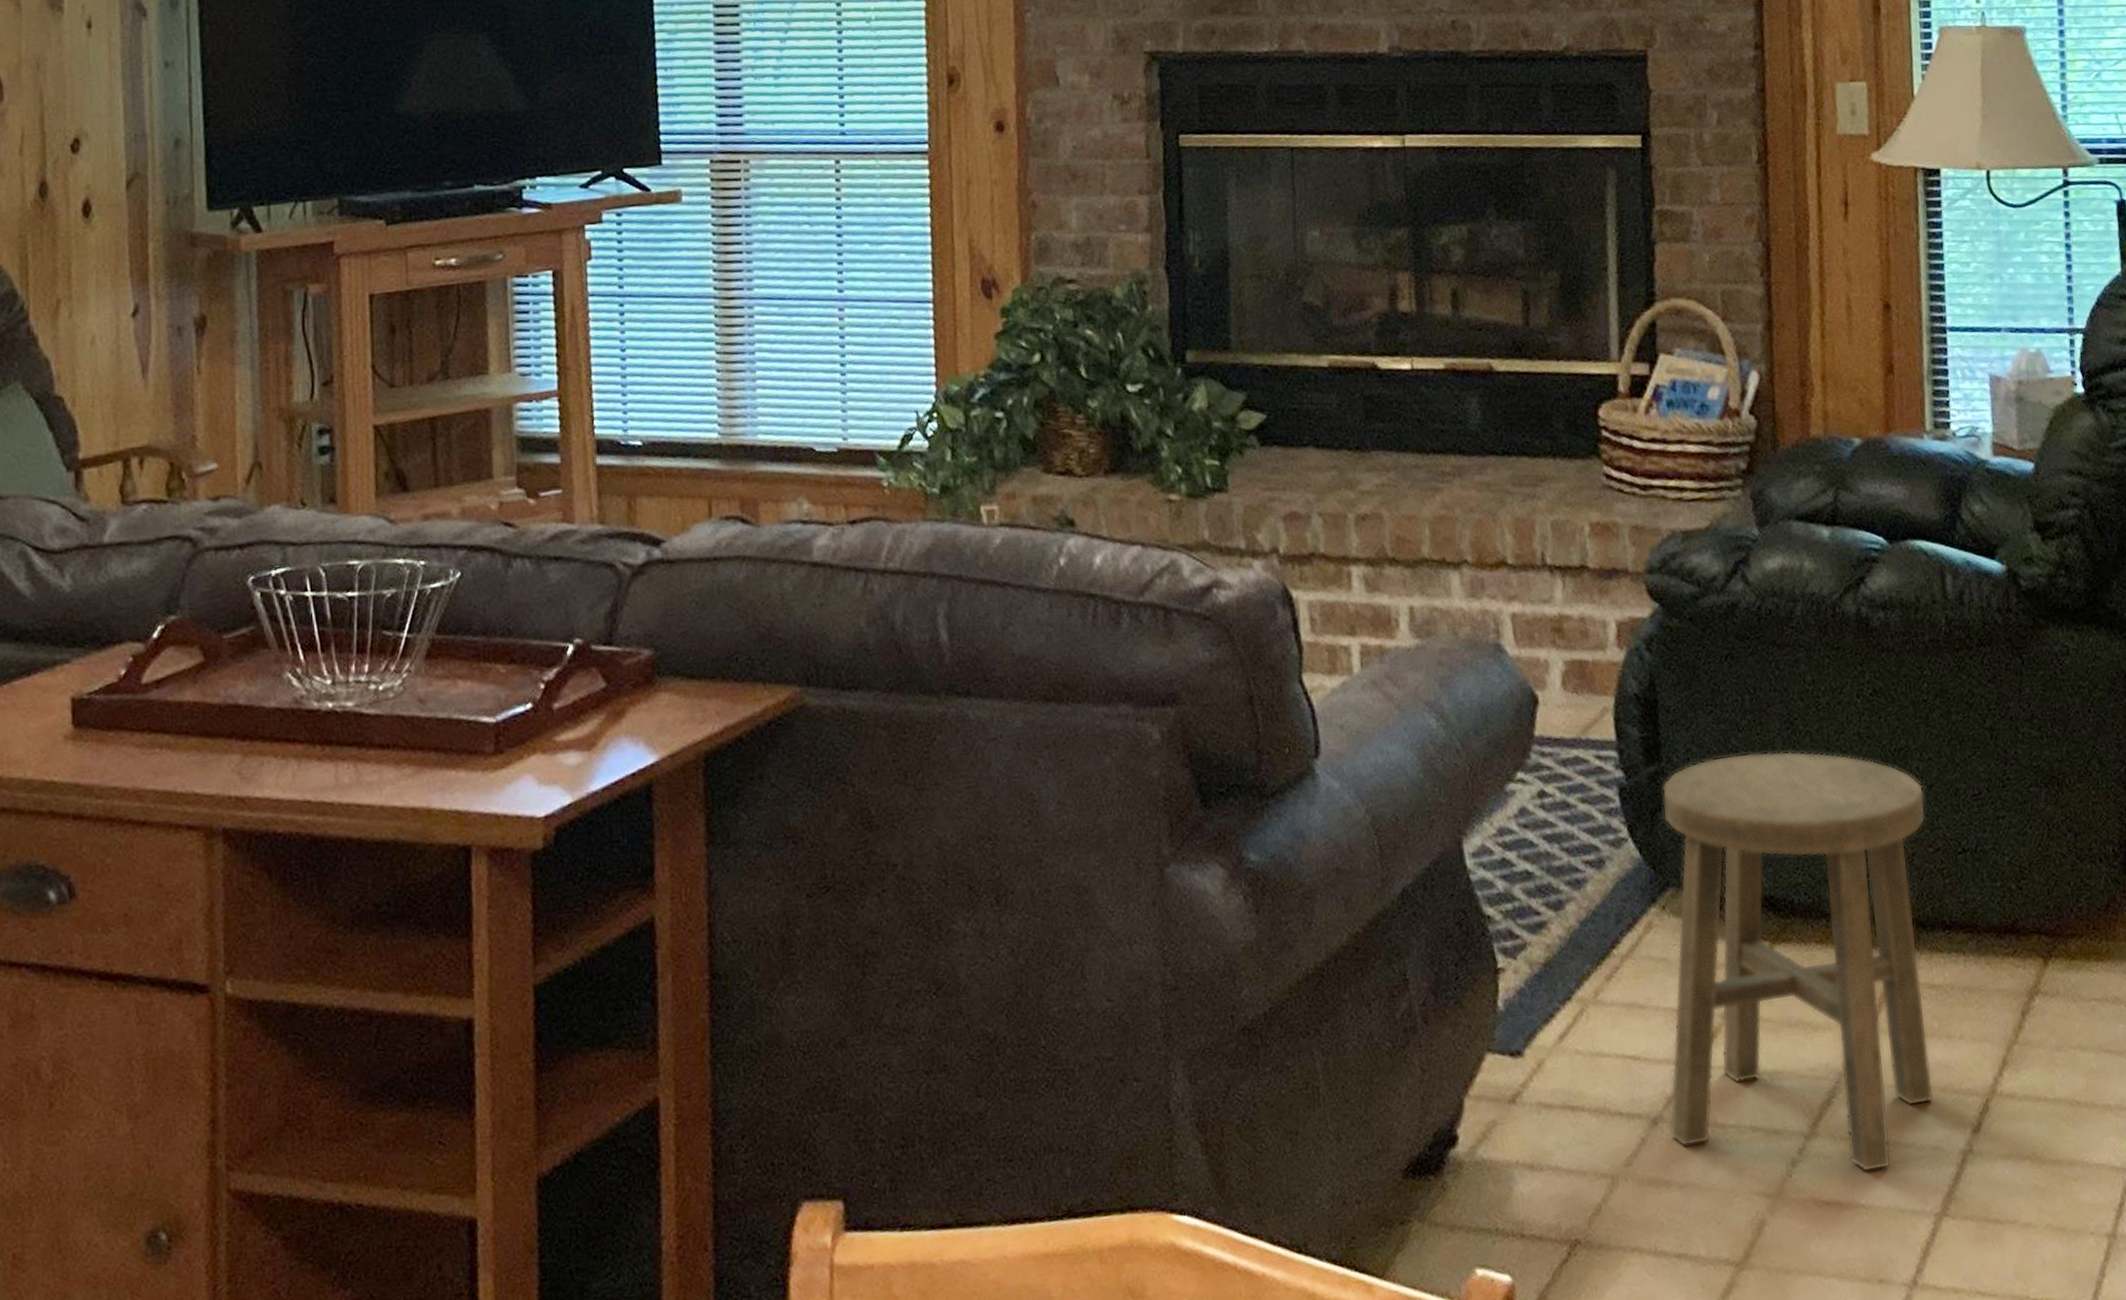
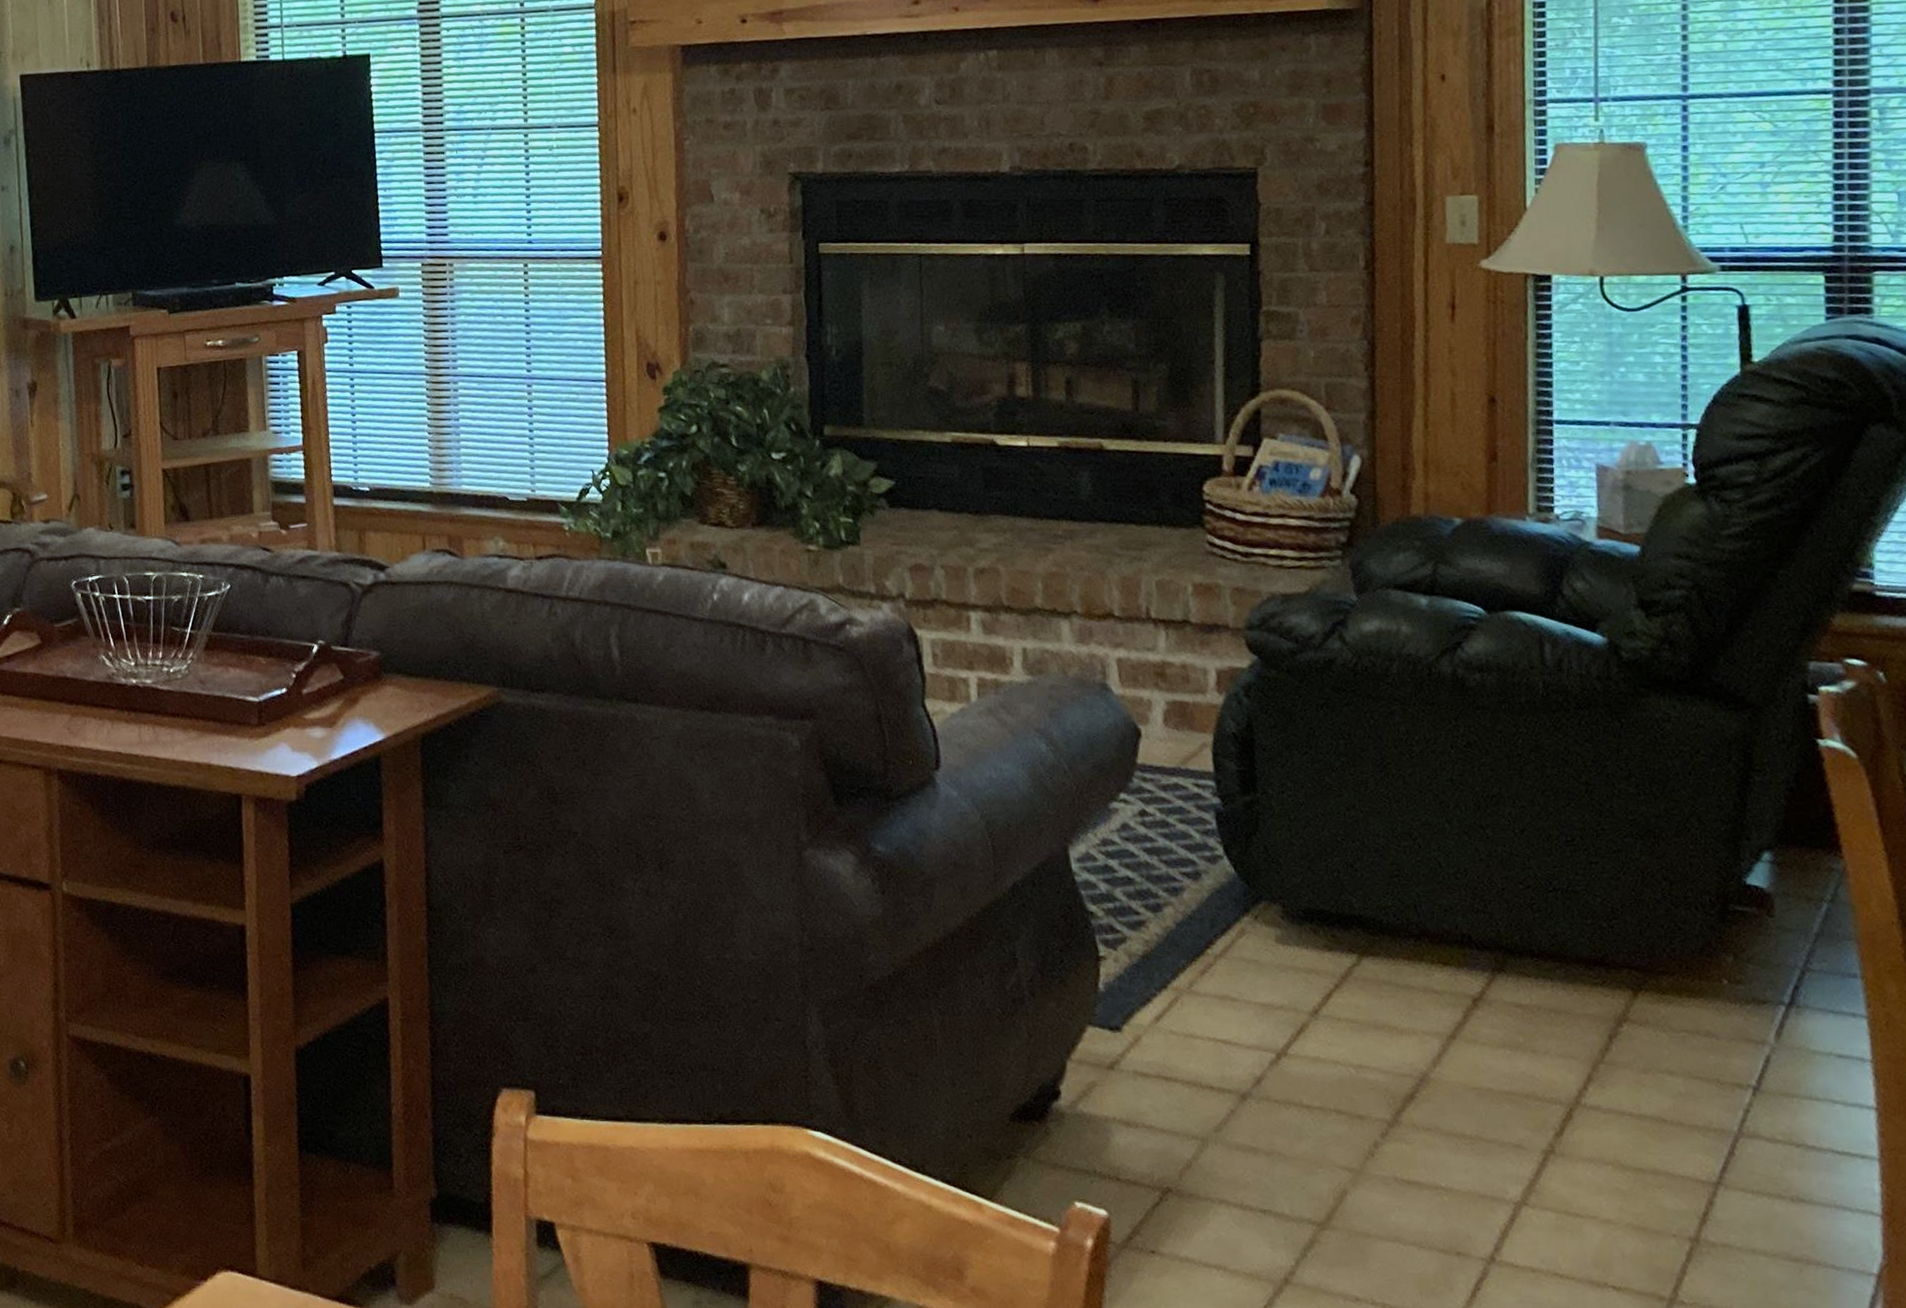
stool: present [1662,751,1935,1173] -> none [1257,790,1518,1160]

